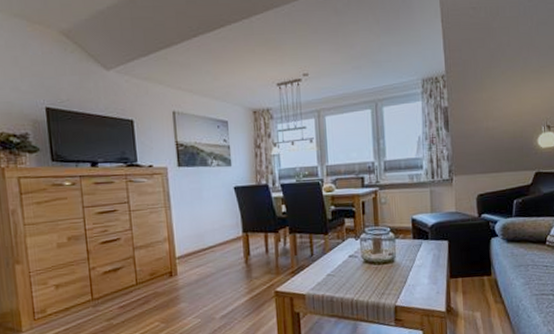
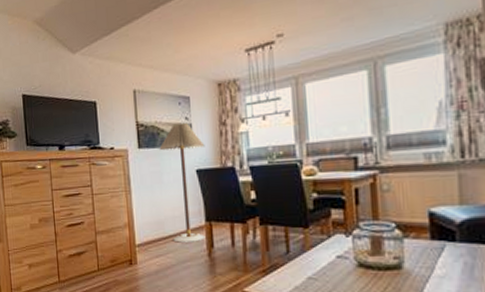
floor lamp: none [199,144,243,253] -> present [159,122,206,243]

